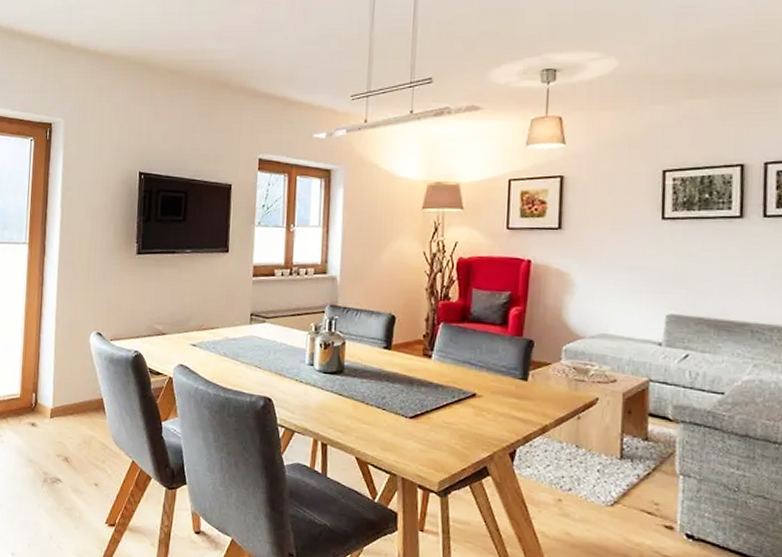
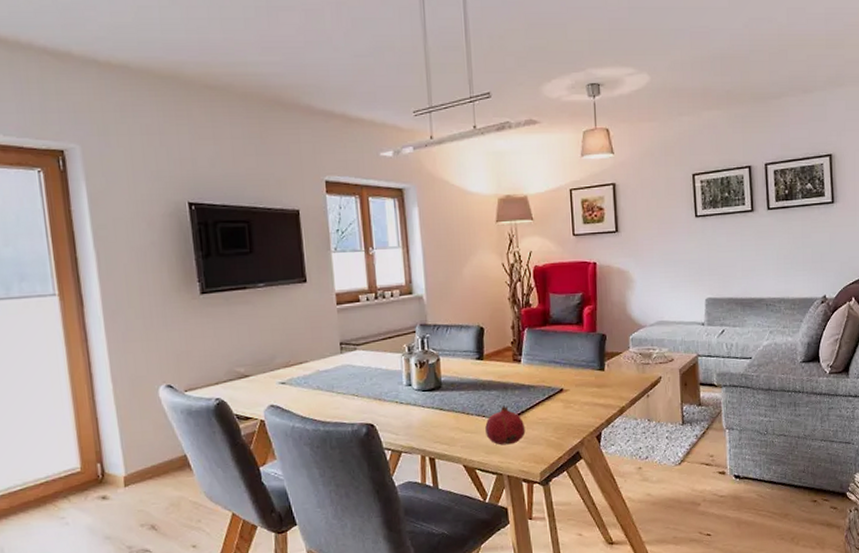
fruit: none [384,401,428,445] -> present [485,405,526,445]

